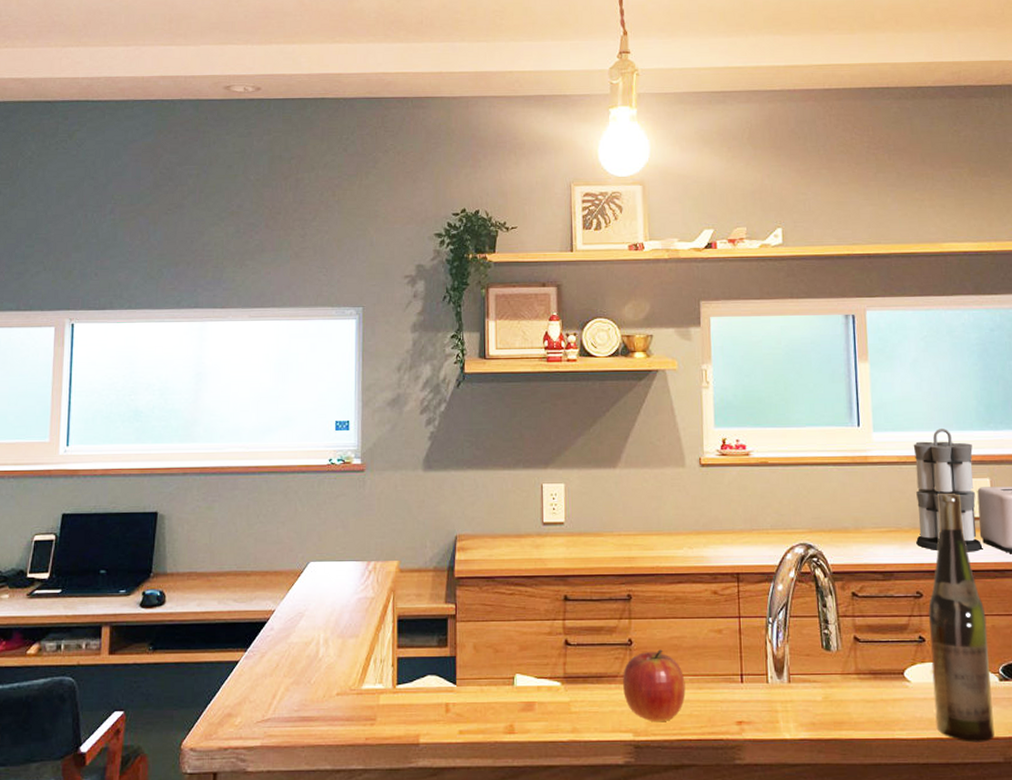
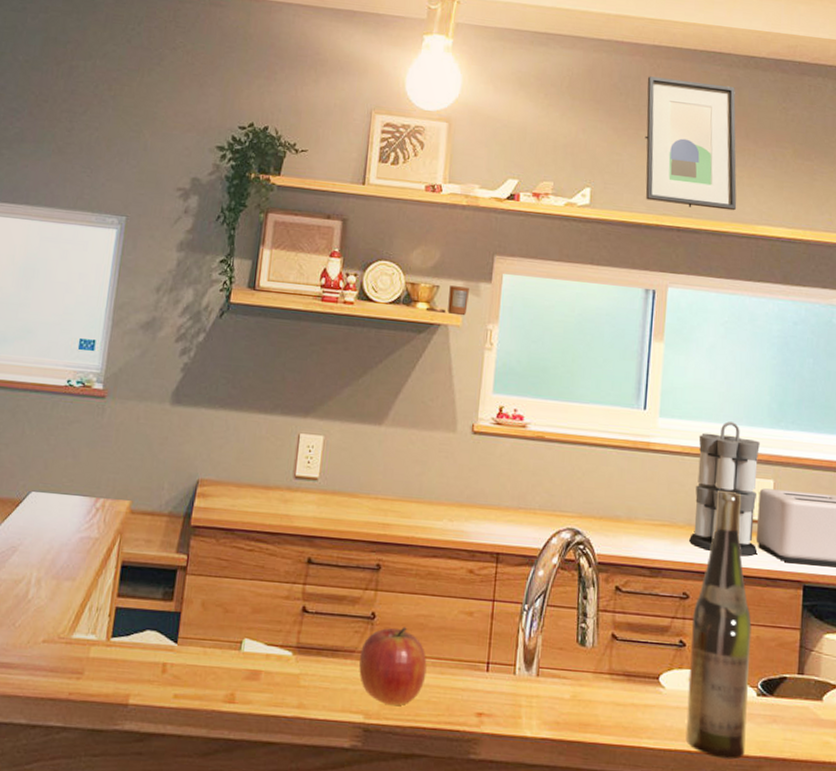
candle: none [643,333,681,360] -> present [425,285,469,316]
picture frame: none [822,117,922,234] -> present [645,76,737,211]

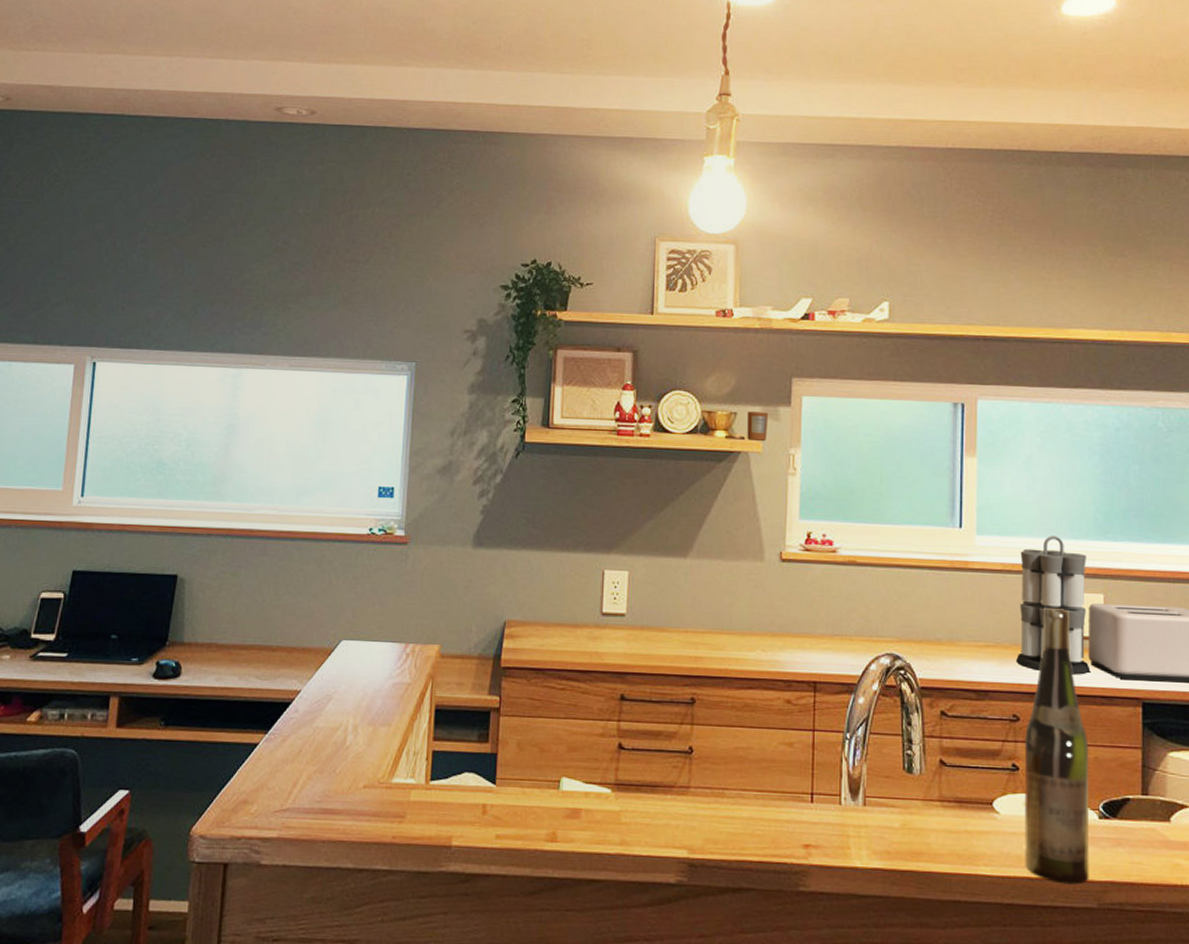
fruit: present [359,627,427,705] -> none [679,760,749,839]
picture frame: present [645,76,737,211] -> none [942,181,1047,315]

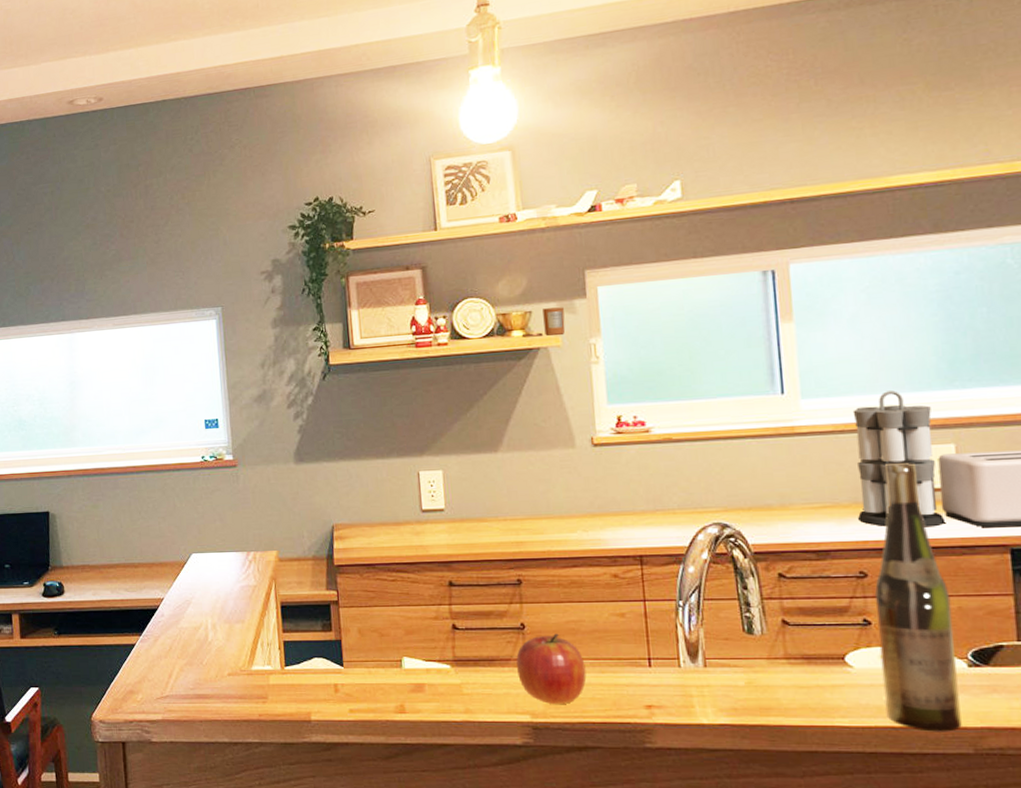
fruit: none [679,760,749,839] -> present [516,633,587,704]

